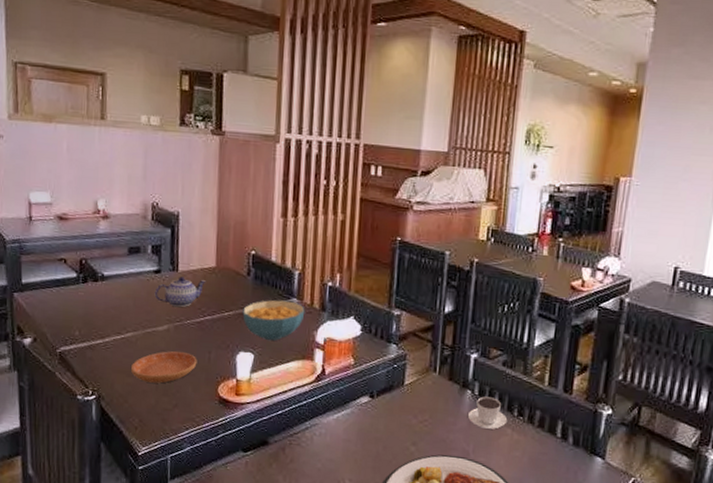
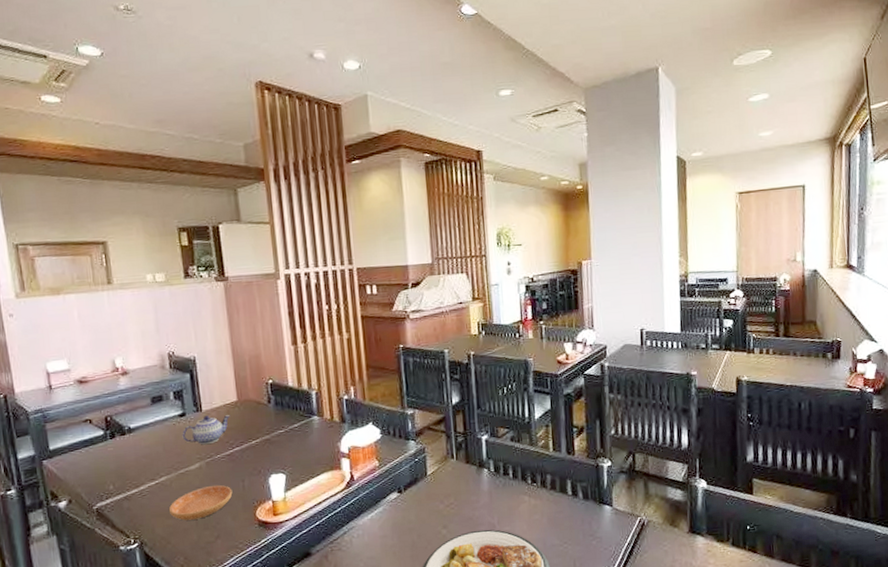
cereal bowl: present [242,299,305,341] -> none [268,419,327,459]
teacup: present [468,396,508,429] -> none [488,471,524,500]

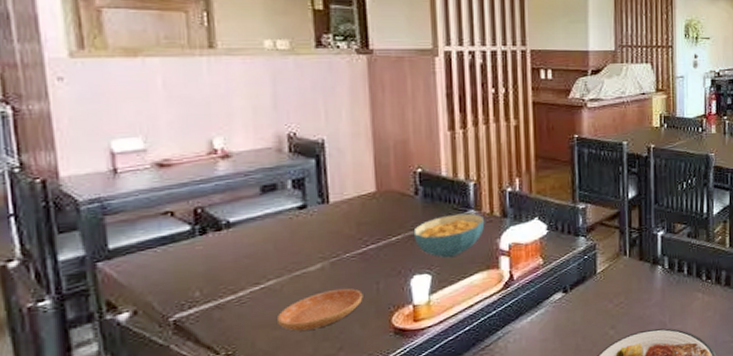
teapot: present [182,415,230,445] -> none [300,208,365,243]
cereal bowl: none [268,419,327,459] -> present [413,213,485,257]

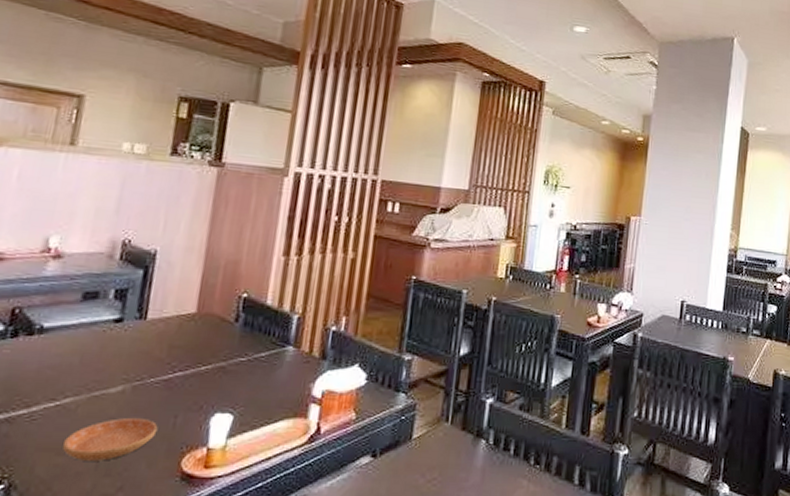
cereal bowl: present [413,213,485,257] -> none [224,348,302,397]

